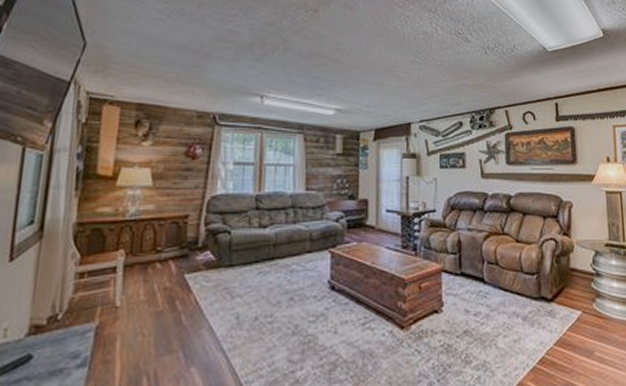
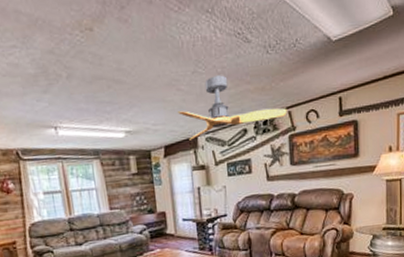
ceiling fan: none [392,67,504,126] -> present [177,75,287,140]

